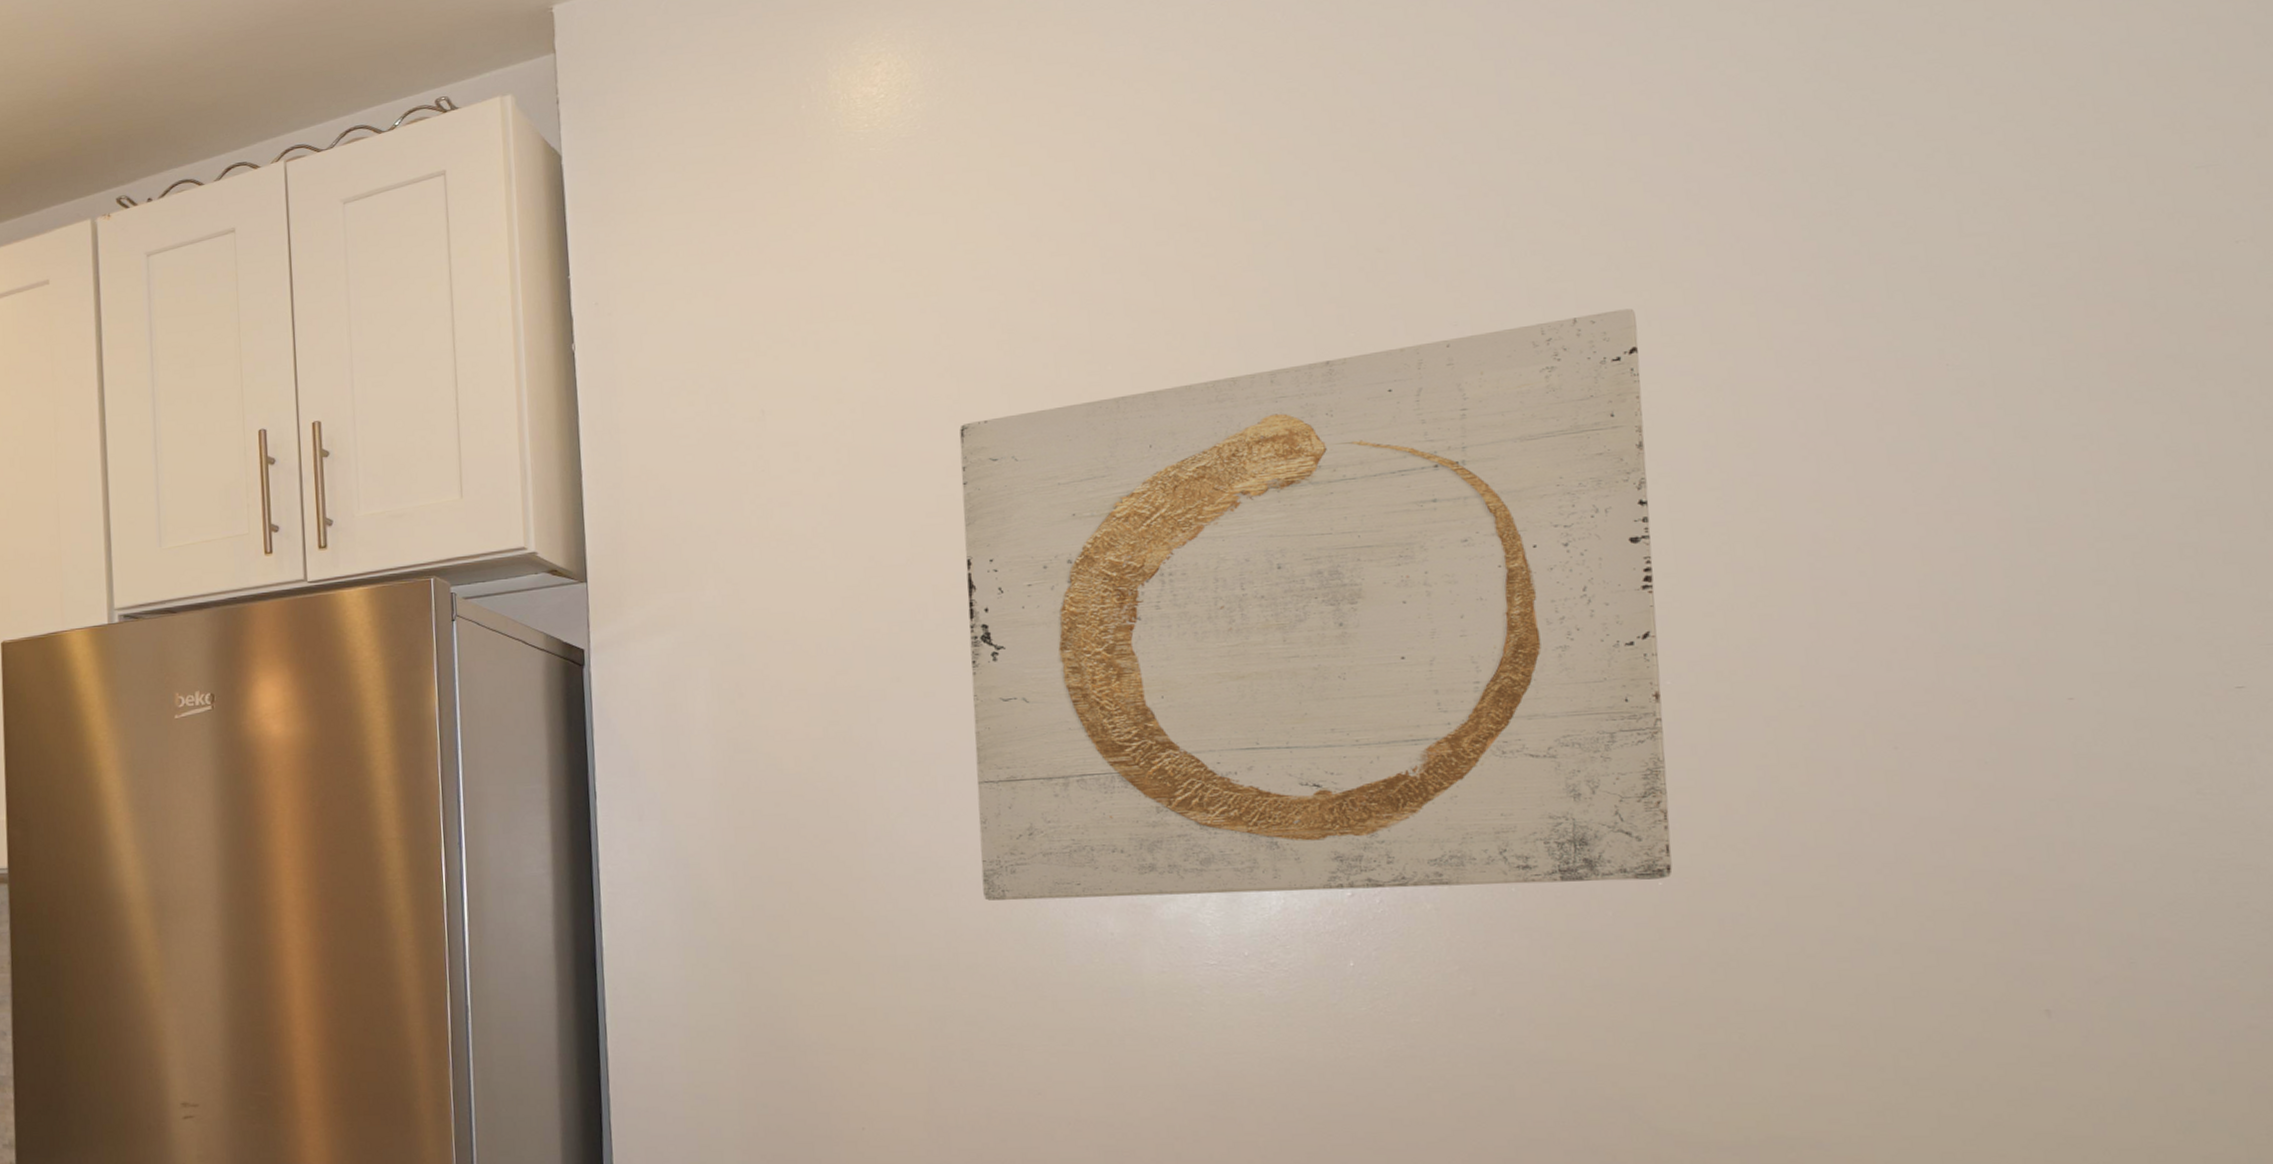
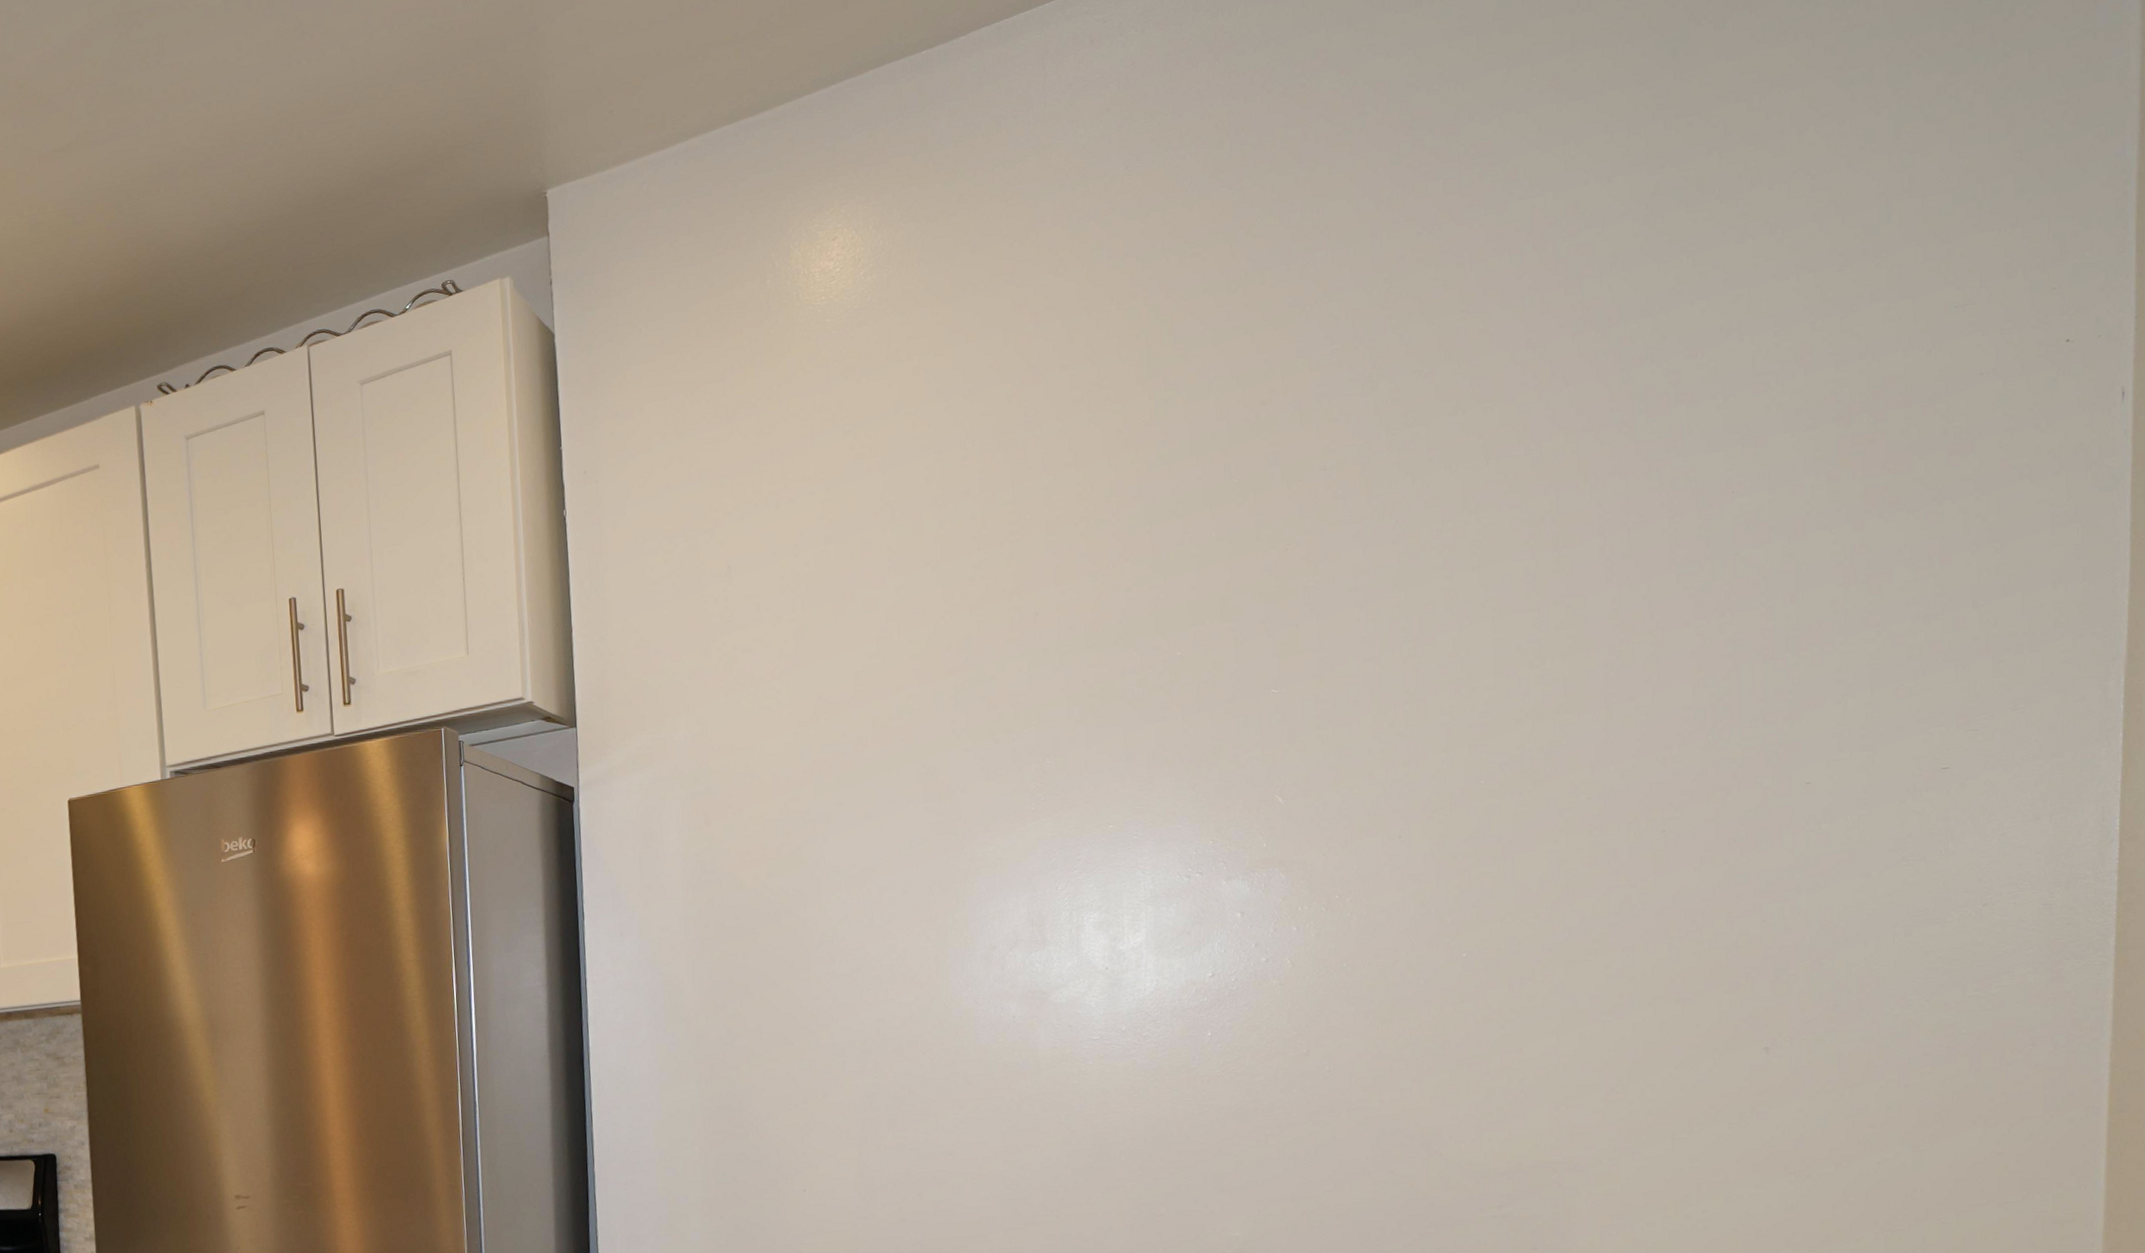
wall art: present [959,308,1673,901] -> none [898,449,1477,993]

